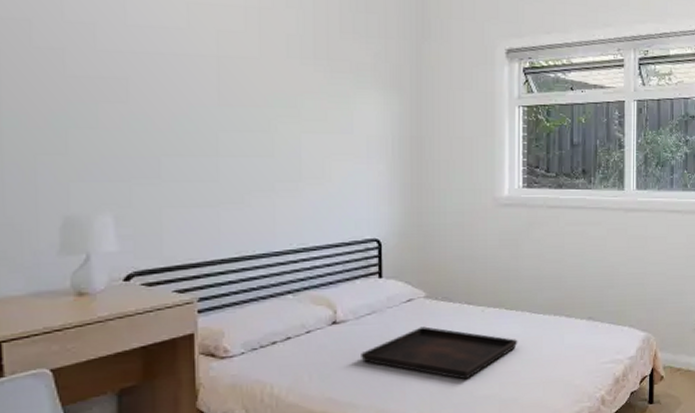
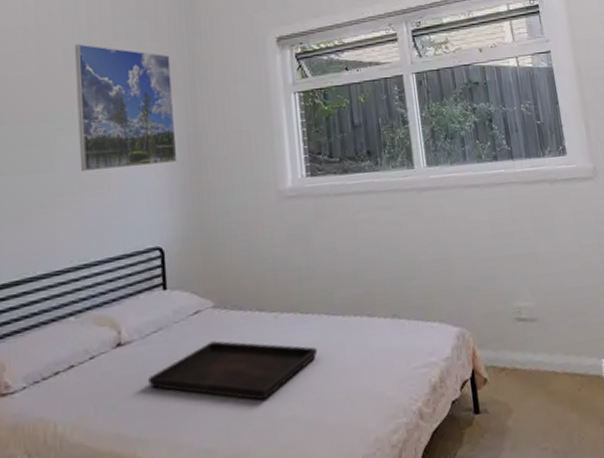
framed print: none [300,31,399,162] -> present [75,44,178,172]

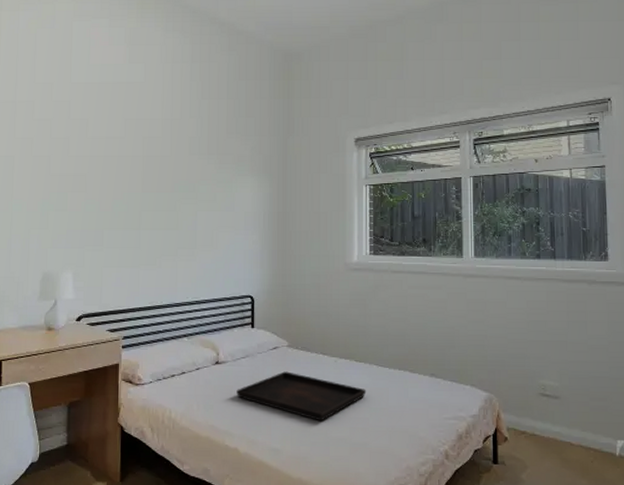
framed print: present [75,44,178,172] -> none [197,134,269,233]

